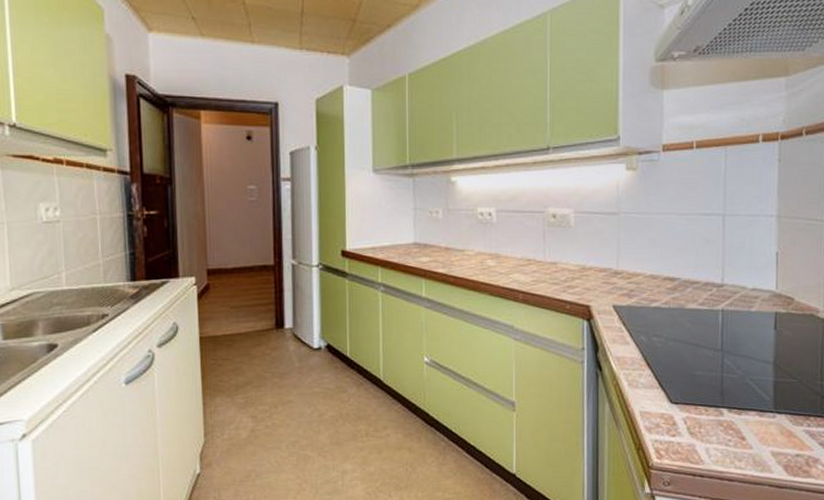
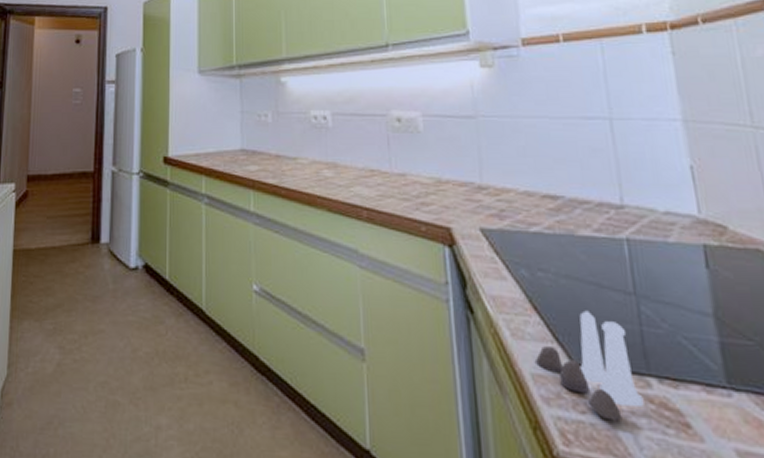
salt and pepper shaker set: none [643,364,716,440] -> present [534,310,644,421]

